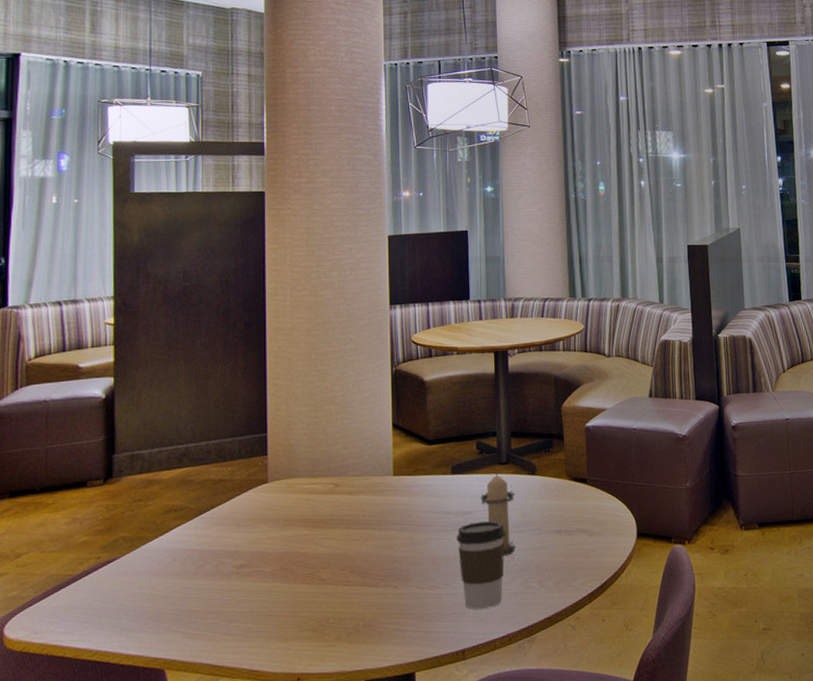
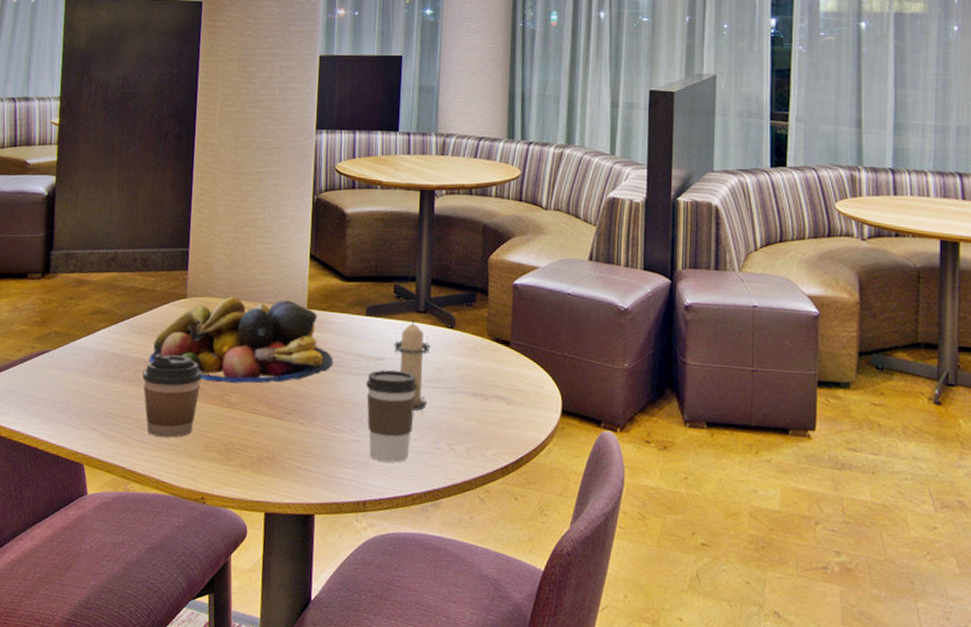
coffee cup: none [224,540,290,626] -> present [142,354,202,438]
fruit bowl: none [231,470,422,562] -> present [149,296,333,383]

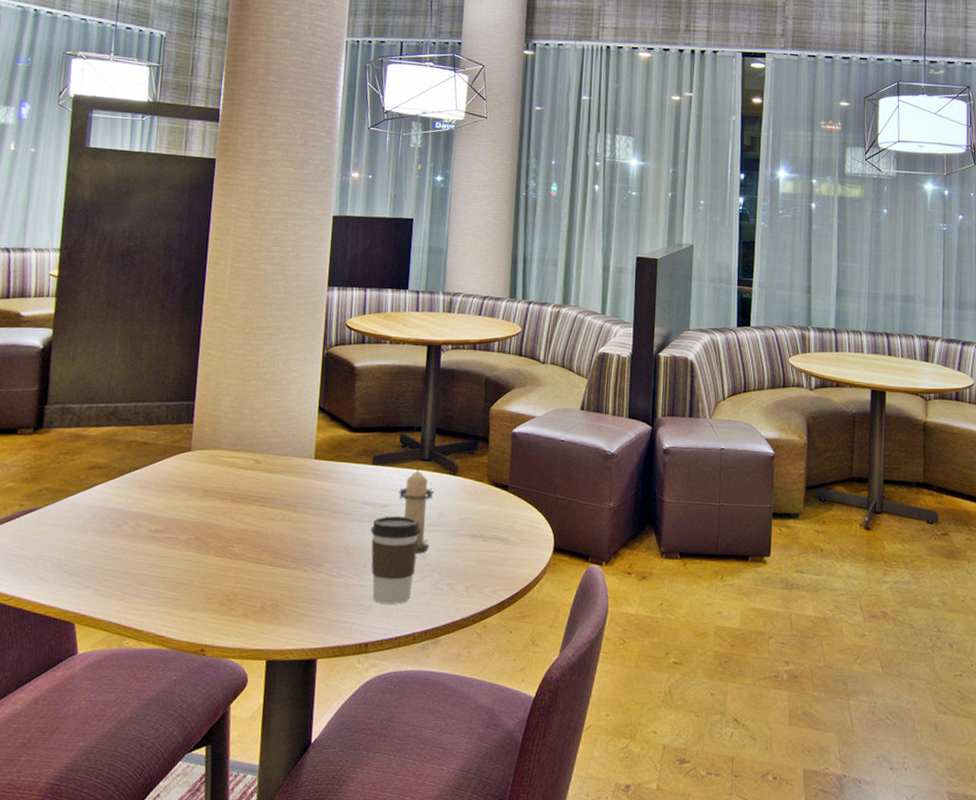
coffee cup: present [142,354,202,438] -> none [141,507,205,592]
fruit bowl: present [149,296,333,383] -> none [149,448,339,534]

